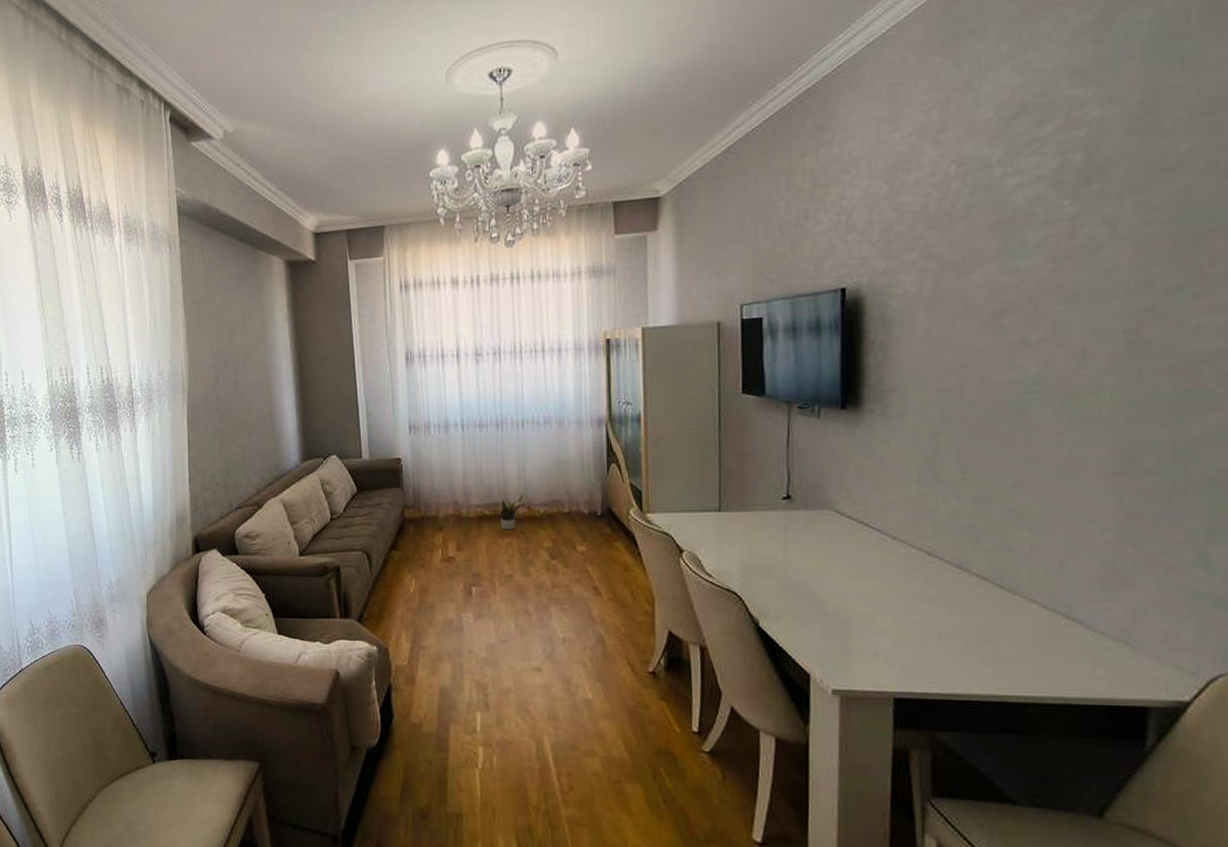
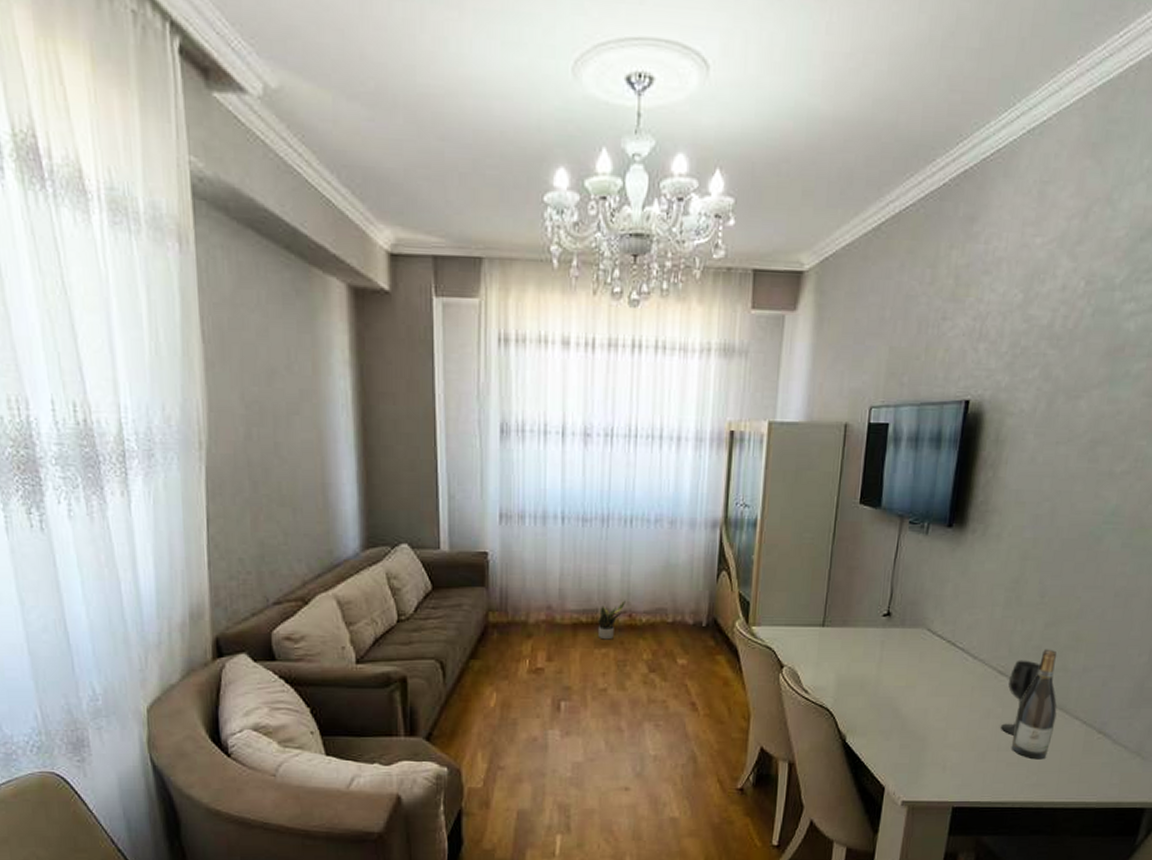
wine glass: none [938,539,976,621] -> present [1001,660,1041,735]
wine bottle: none [954,527,1007,648] -> present [1011,649,1058,760]

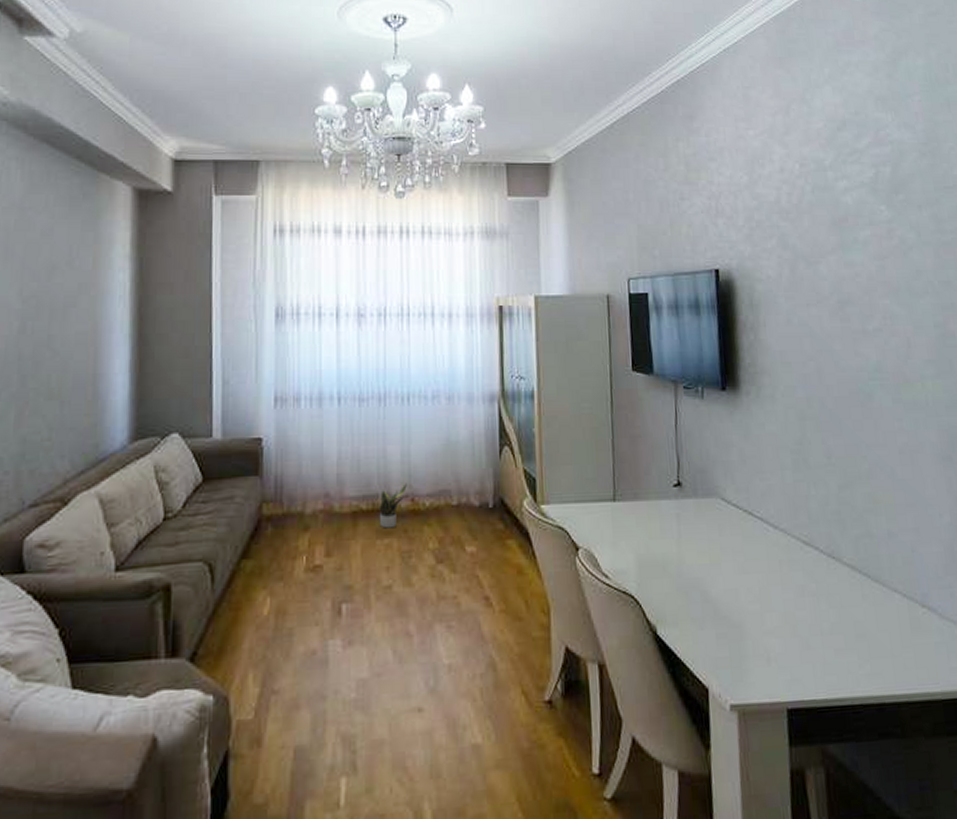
wine glass: present [1001,660,1041,735] -> none [814,527,845,615]
wine bottle: present [1011,649,1058,760] -> none [832,513,875,643]

